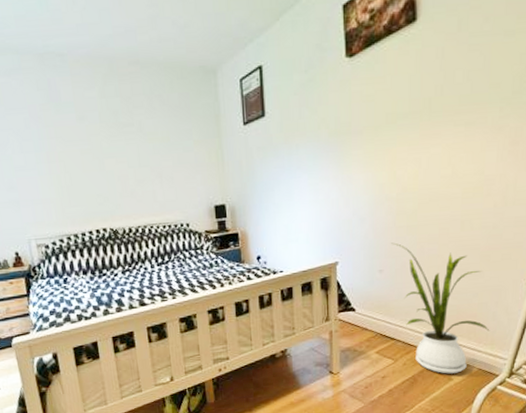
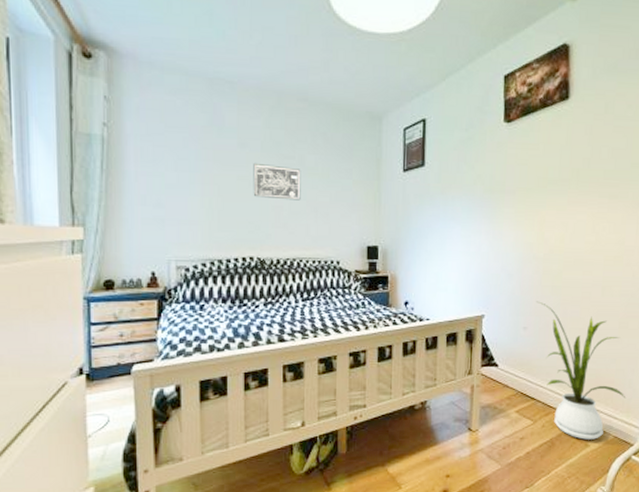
wall art: none [94,134,145,169] -> present [253,162,301,201]

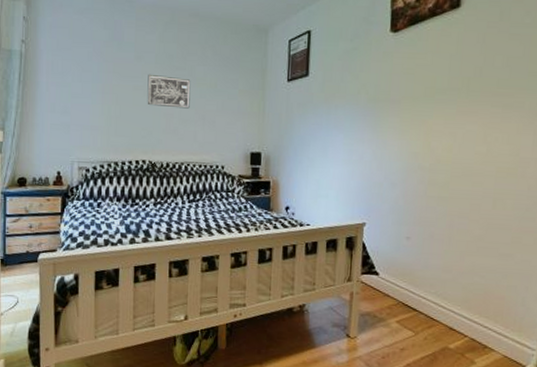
house plant: present [536,301,626,440] -> none [421,211,518,357]

